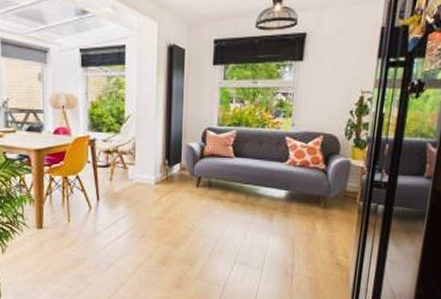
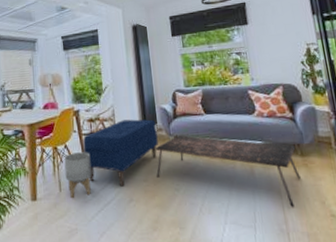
planter: none [75,184,104,229] -> present [64,152,92,198]
bench: none [96,155,180,222] -> present [83,119,158,187]
coffee table: none [173,176,320,254] -> present [155,135,301,207]

